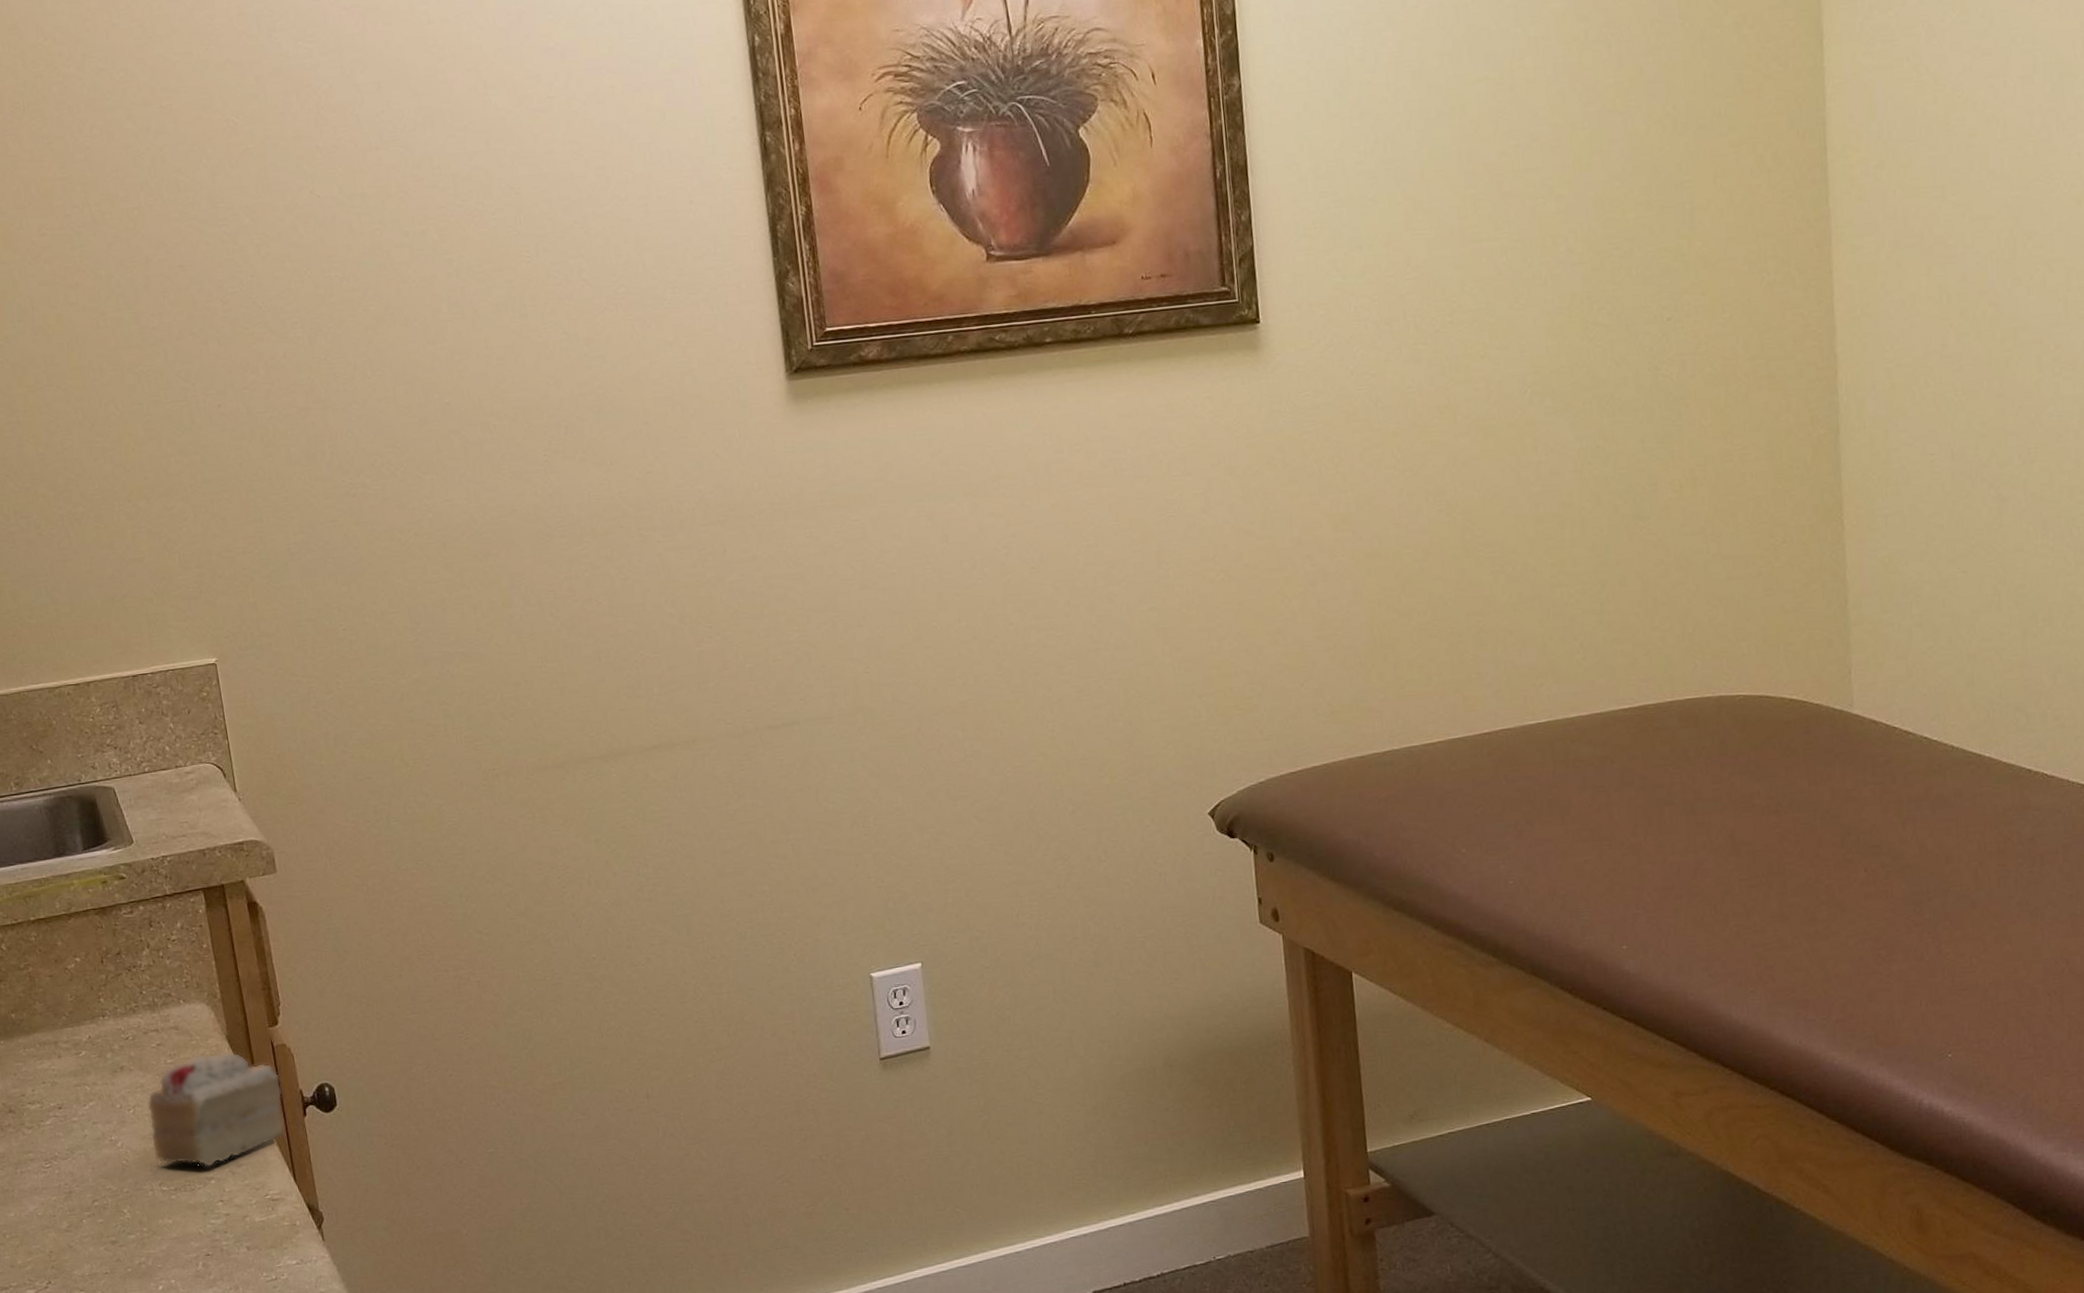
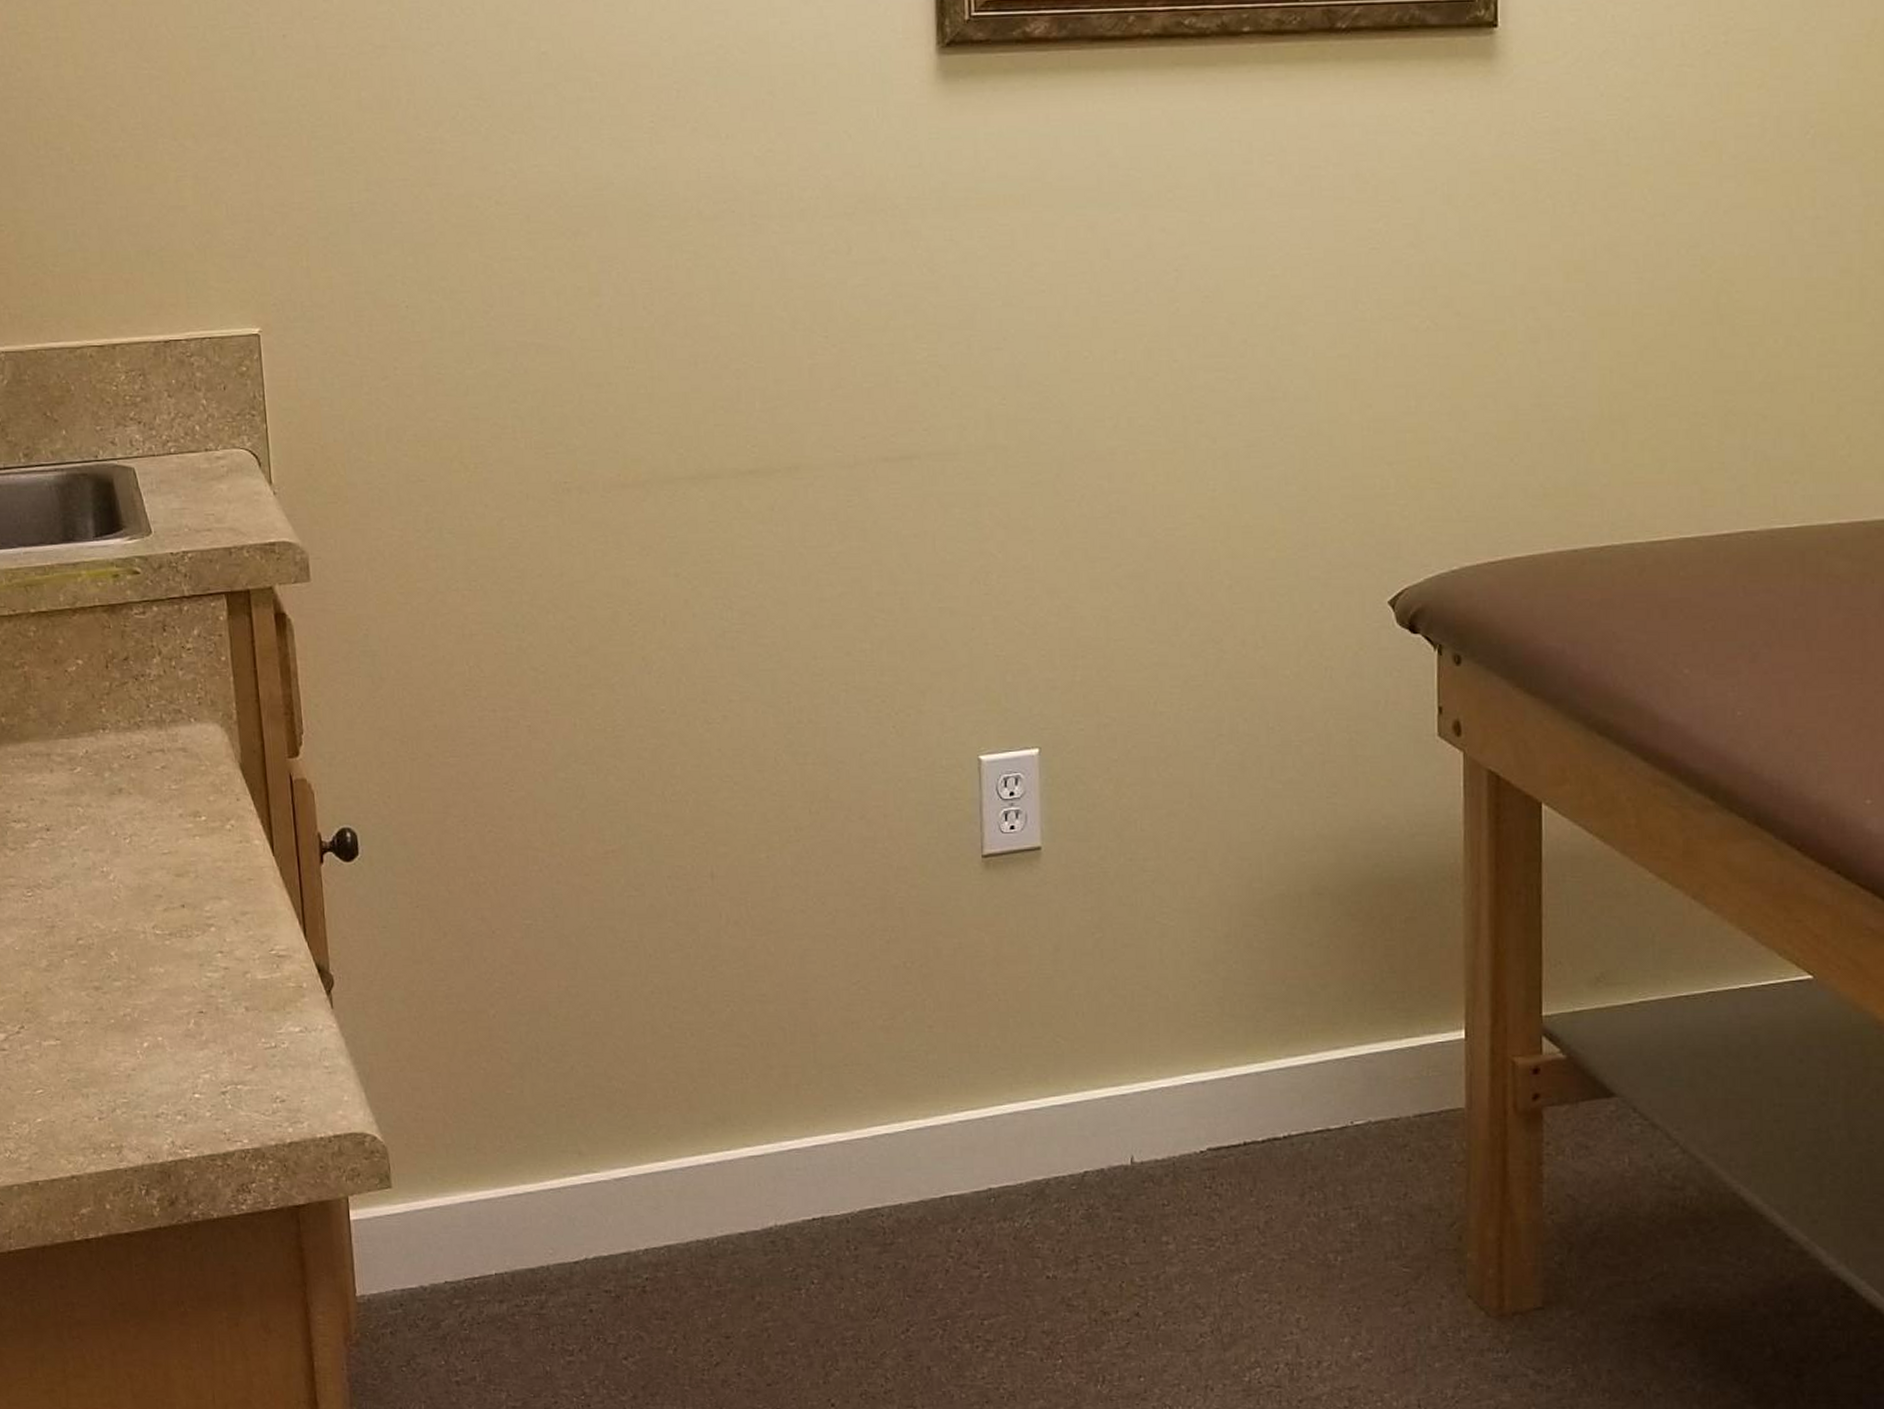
cake slice: present [146,1052,285,1167] -> none [145,782,299,912]

